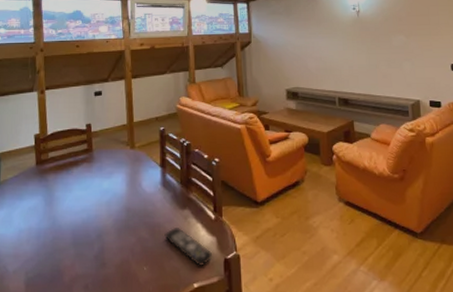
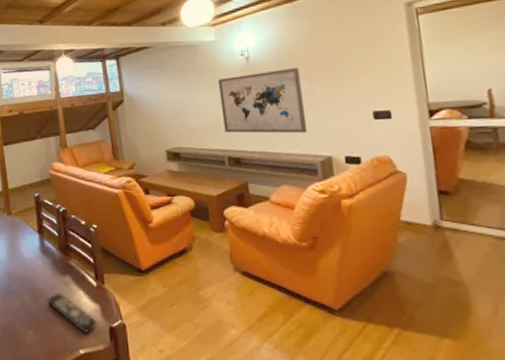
wall art: none [333,24,402,79] -> present [218,68,307,134]

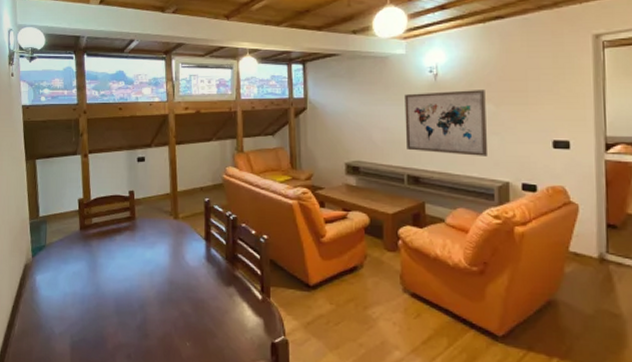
remote control: present [47,293,97,334] -> none [208,304,259,349]

